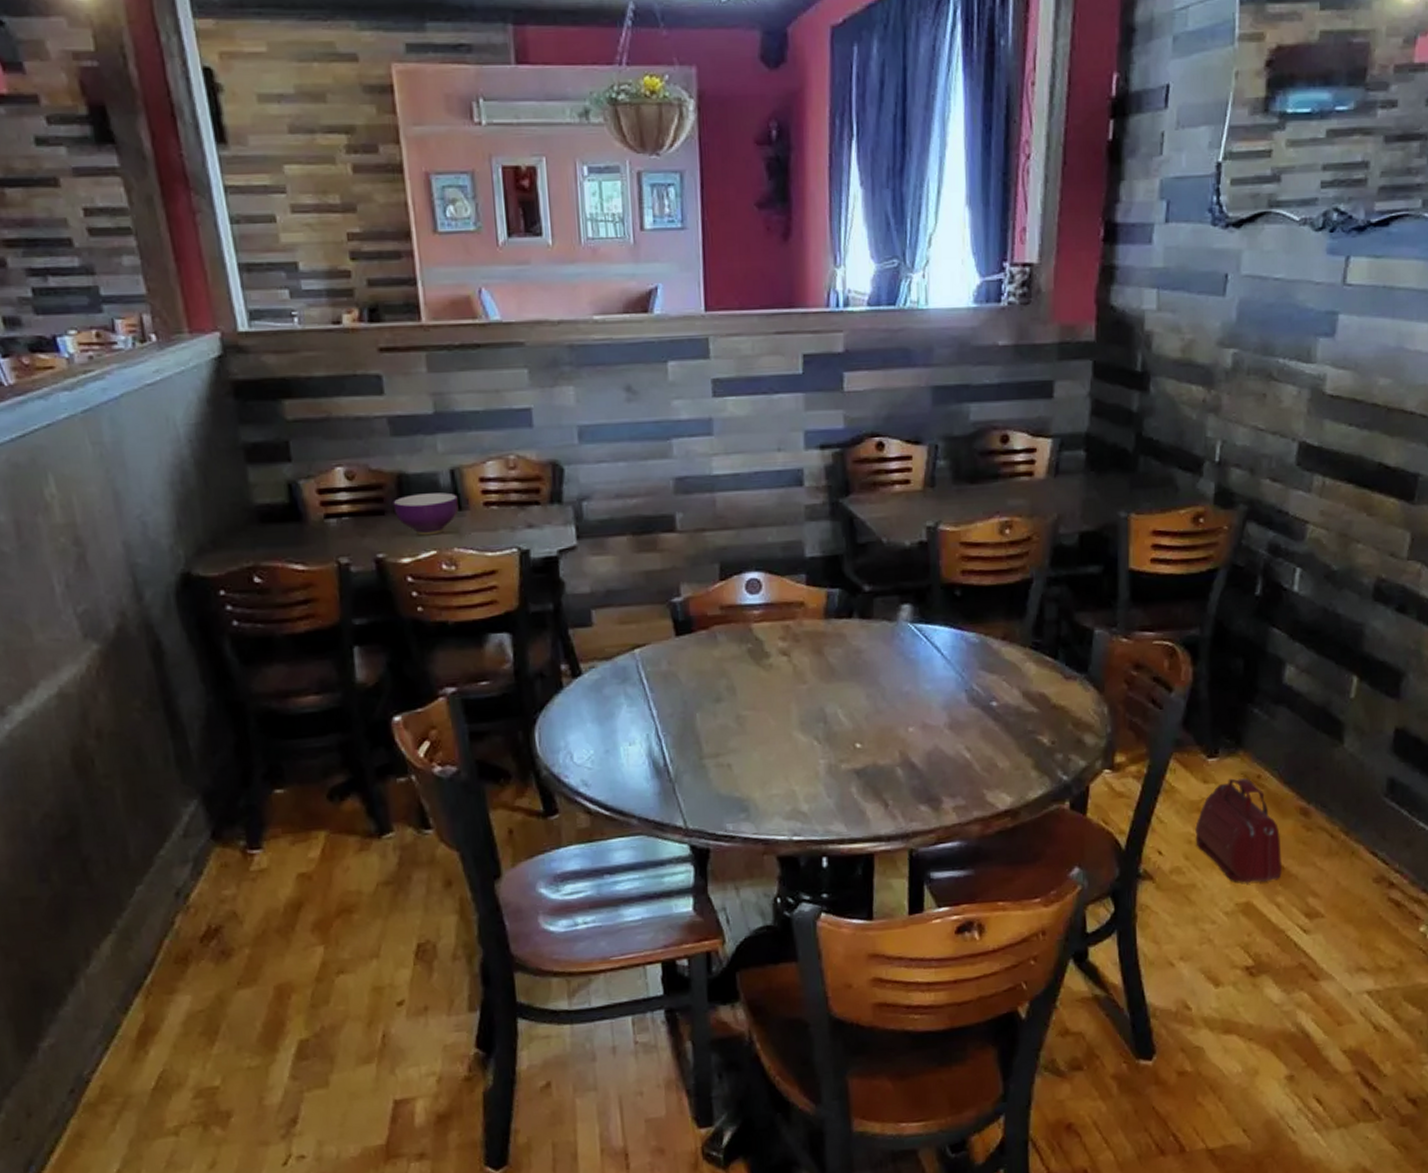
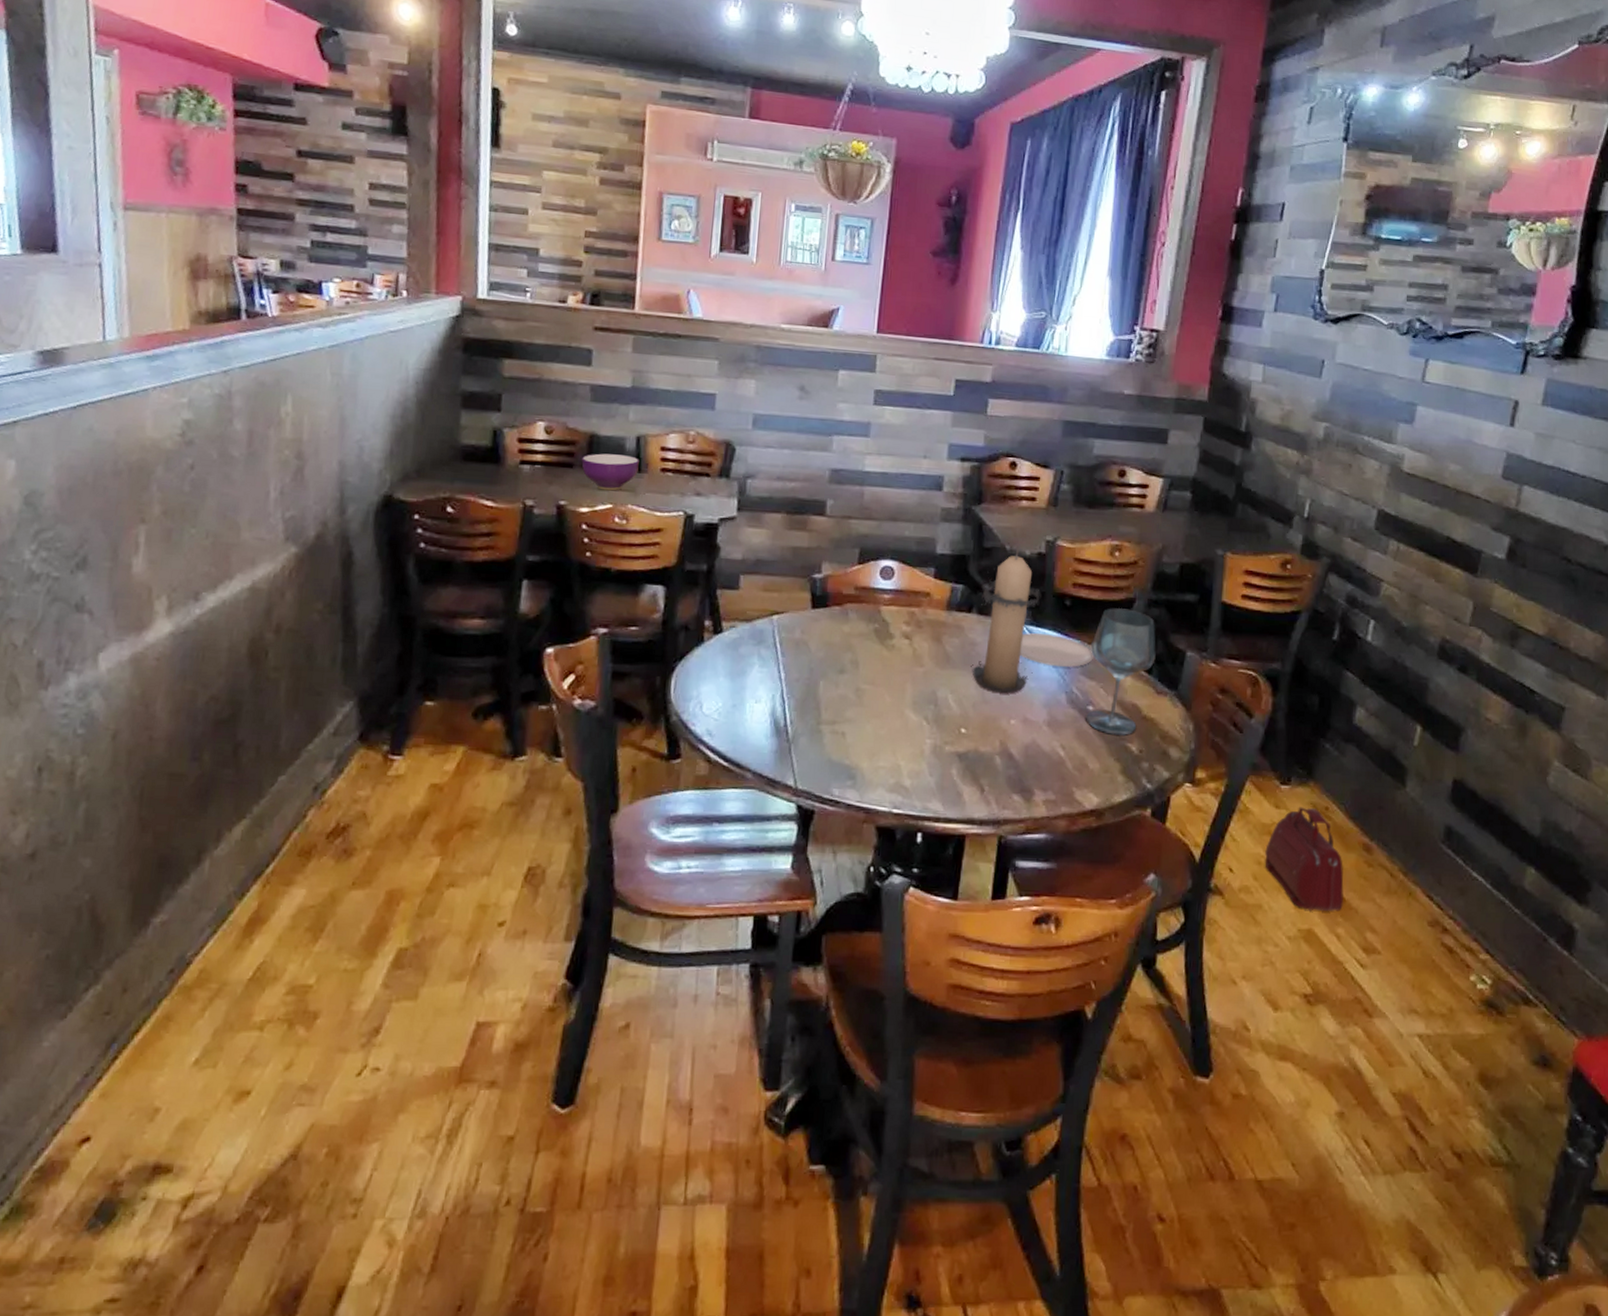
candle: none [860,538,928,701] -> present [972,547,1042,693]
plate: none [910,629,992,664] -> present [1020,632,1093,667]
wine glass: none [987,591,1061,729] -> present [1086,608,1156,735]

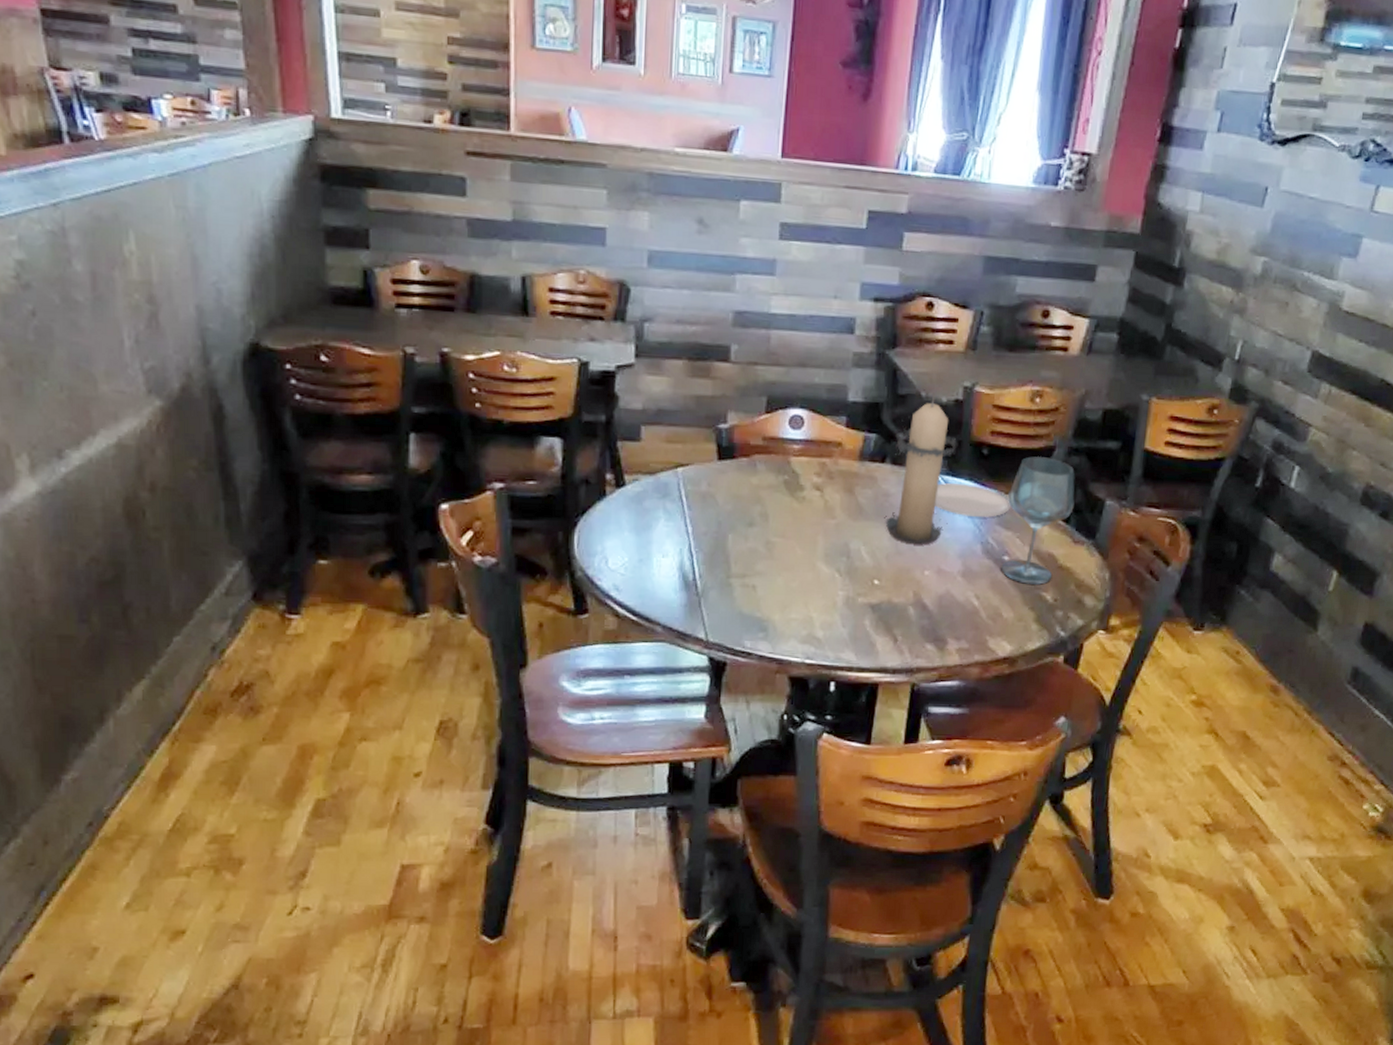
bowl: present [581,453,639,491] -> none [463,295,526,337]
handbag: present [1265,806,1344,912] -> none [1173,651,1250,749]

